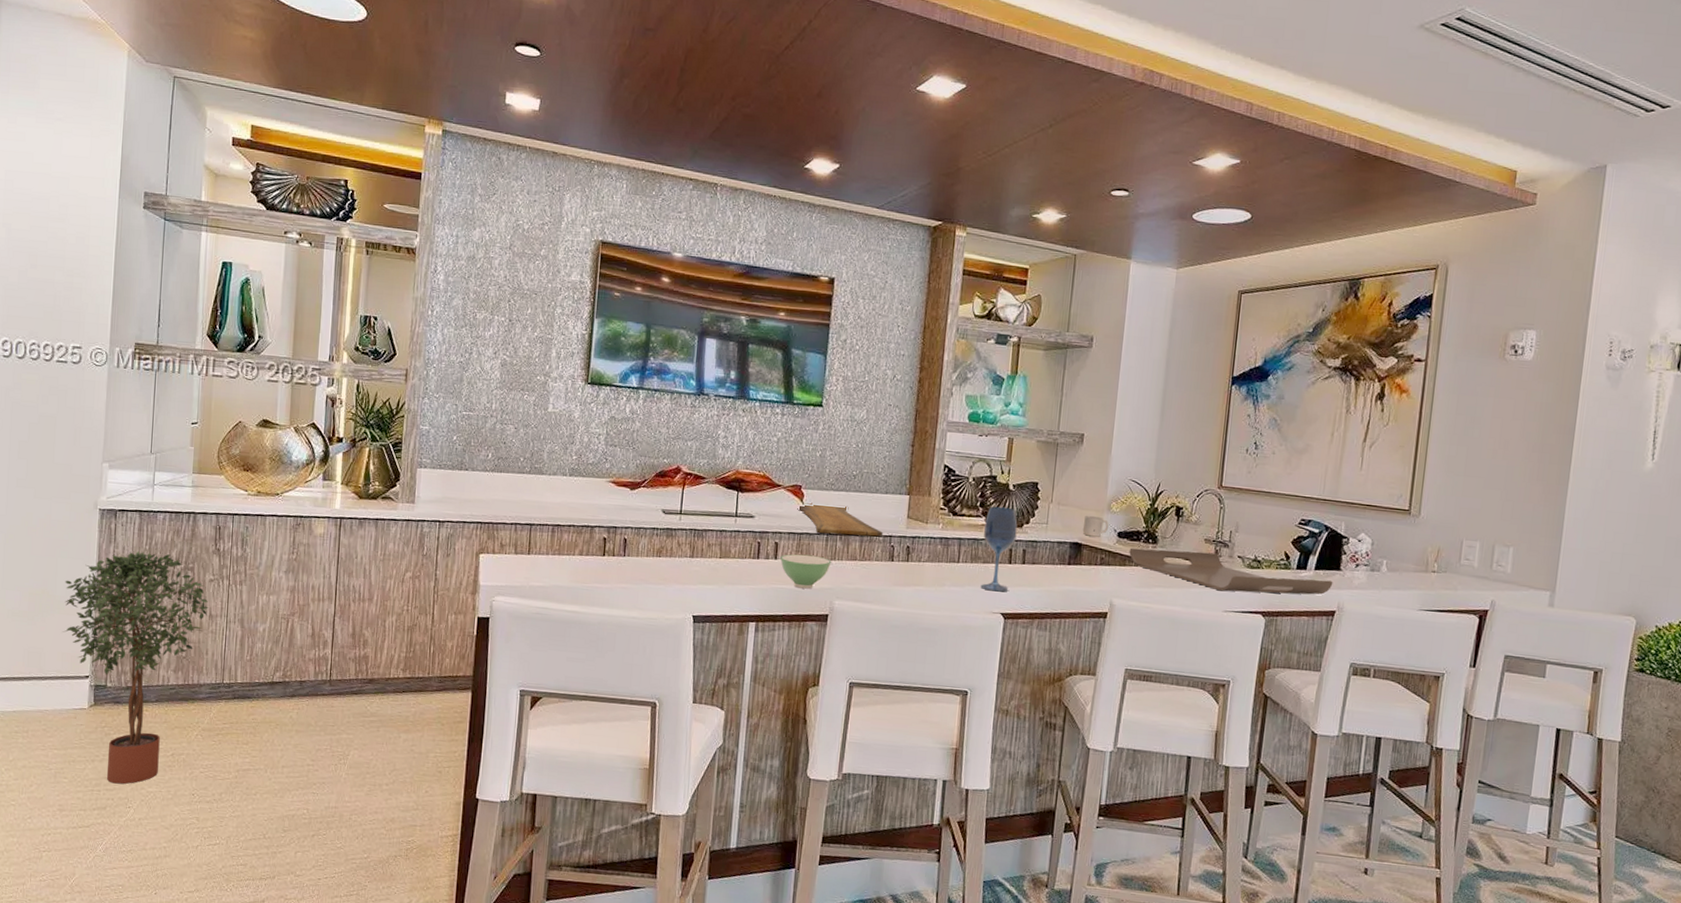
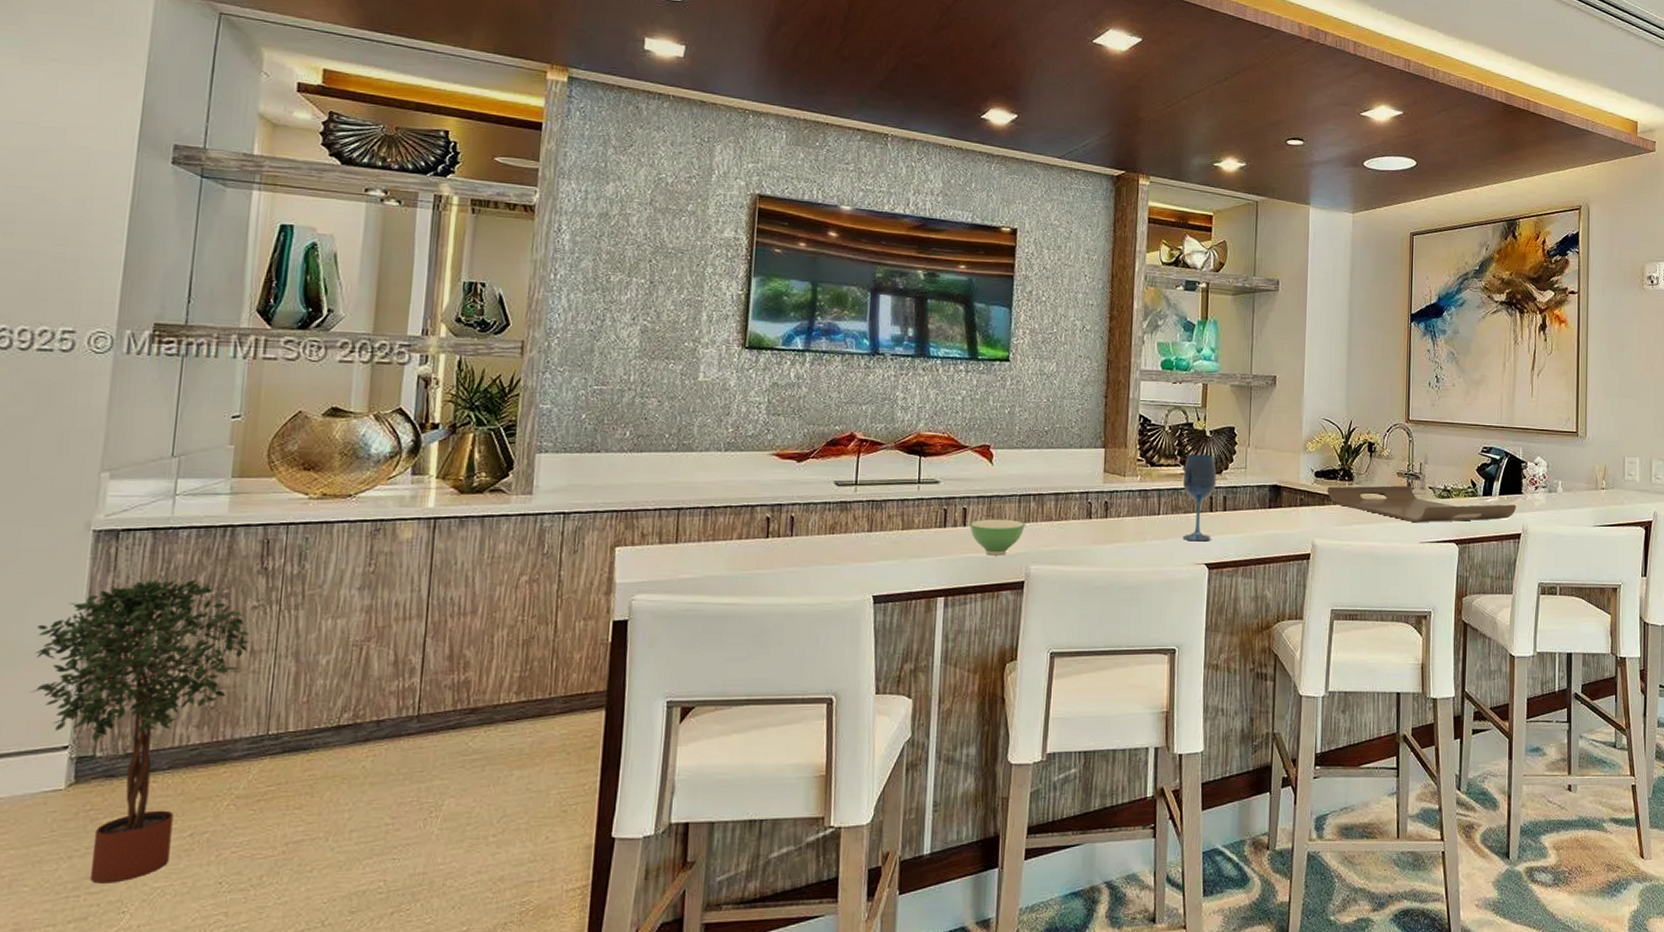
cutting board: present [797,503,883,537] -> none [986,463,1079,495]
mug: present [1083,515,1109,537] -> none [1282,456,1306,478]

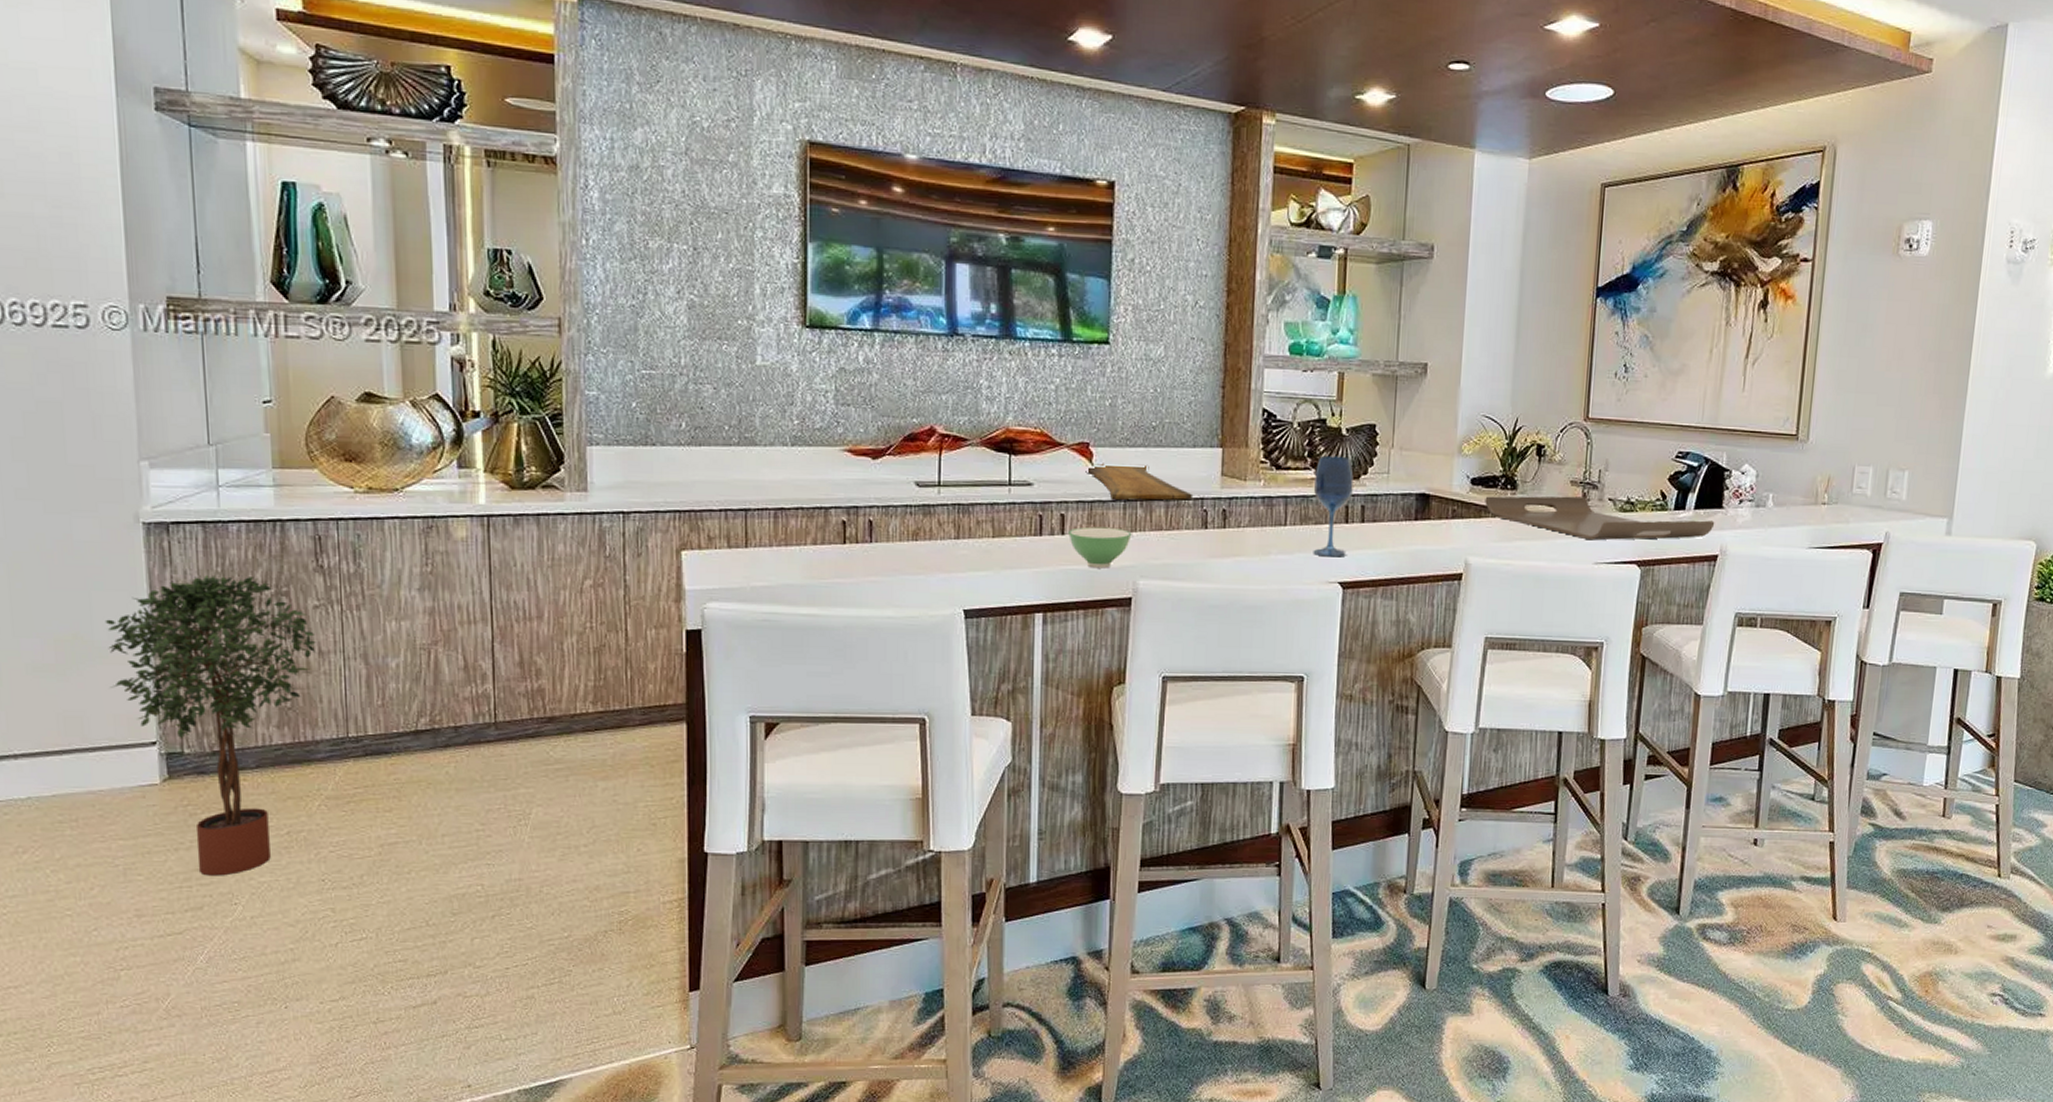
cutting board: none [986,463,1079,495] -> present [1085,464,1192,500]

